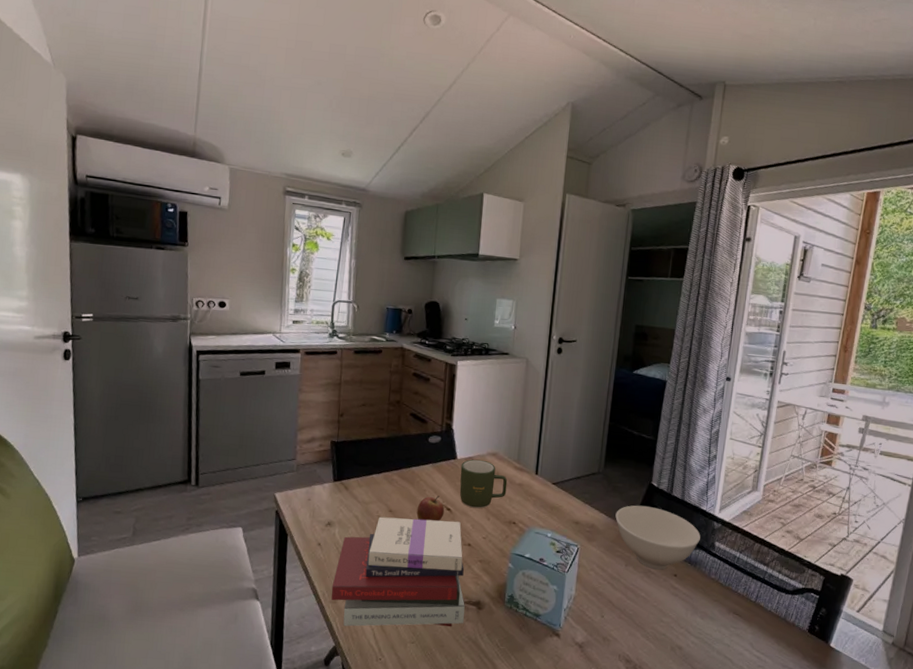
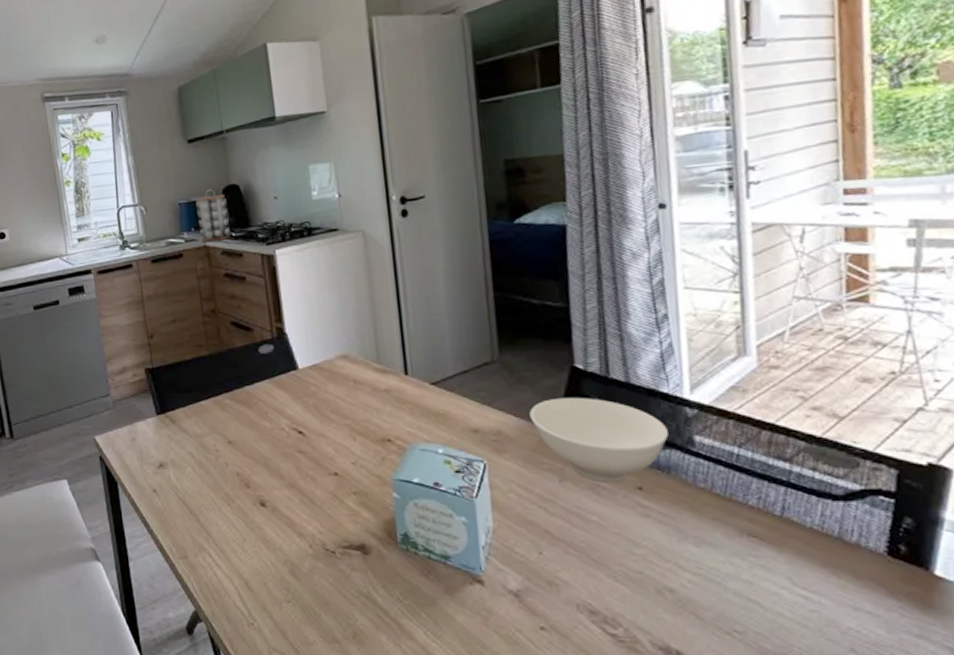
books: present [331,516,465,627] -> none [178,446,349,586]
spice rack: none [400,302,427,346] -> present [196,189,231,243]
fruit: present [416,496,445,522] -> none [261,417,296,449]
mug: present [459,459,508,509] -> none [305,366,371,428]

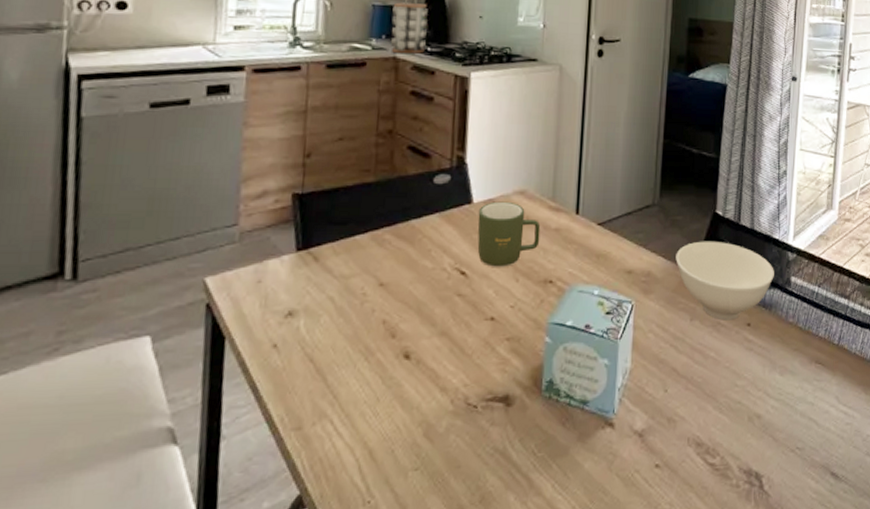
mug: none [305,366,371,428] -> present [477,201,541,268]

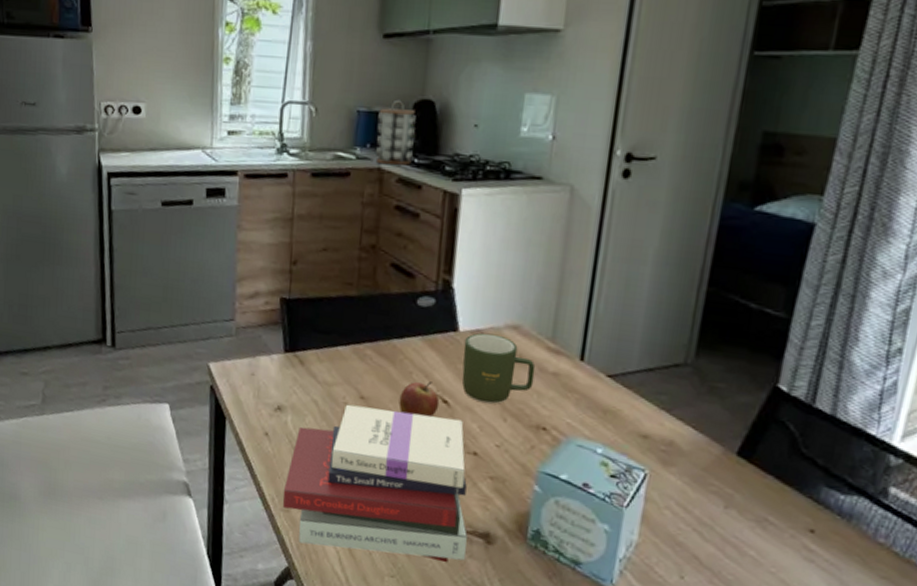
books: none [293,288,489,462] -> present [282,404,467,562]
fruit: none [418,256,458,293] -> present [398,381,440,418]
bowl: present [676,241,774,321] -> none [710,417,863,521]

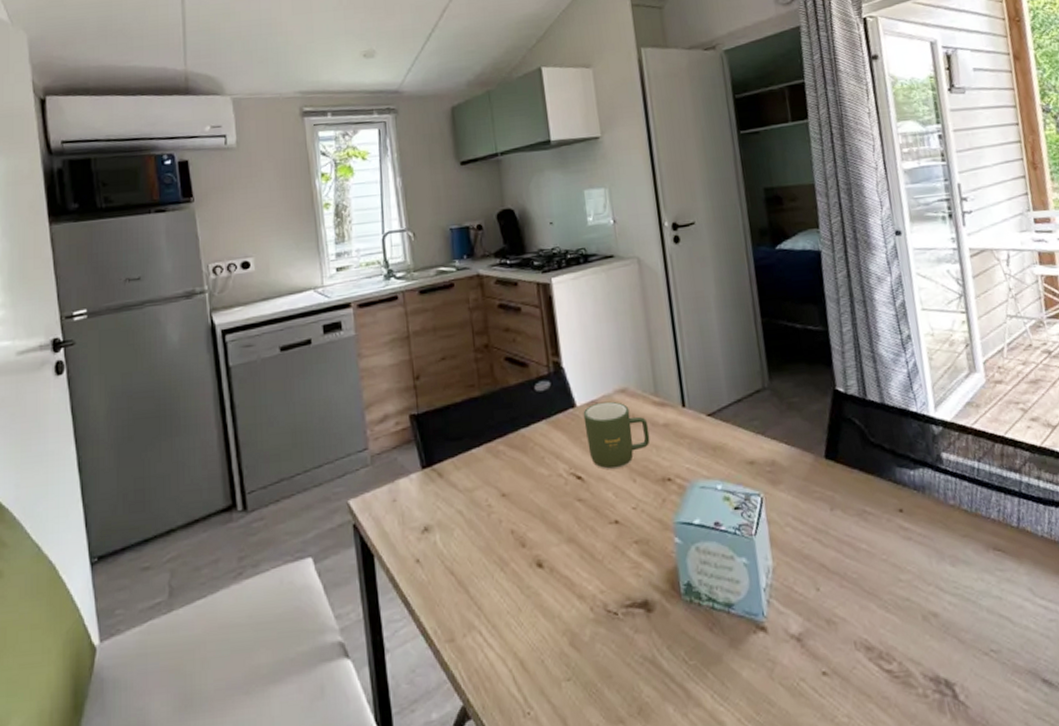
books: present [282,404,467,562] -> none [444,491,633,674]
spice rack: present [376,101,416,166] -> none [468,214,506,271]
fruit: present [398,381,440,418] -> none [537,461,575,500]

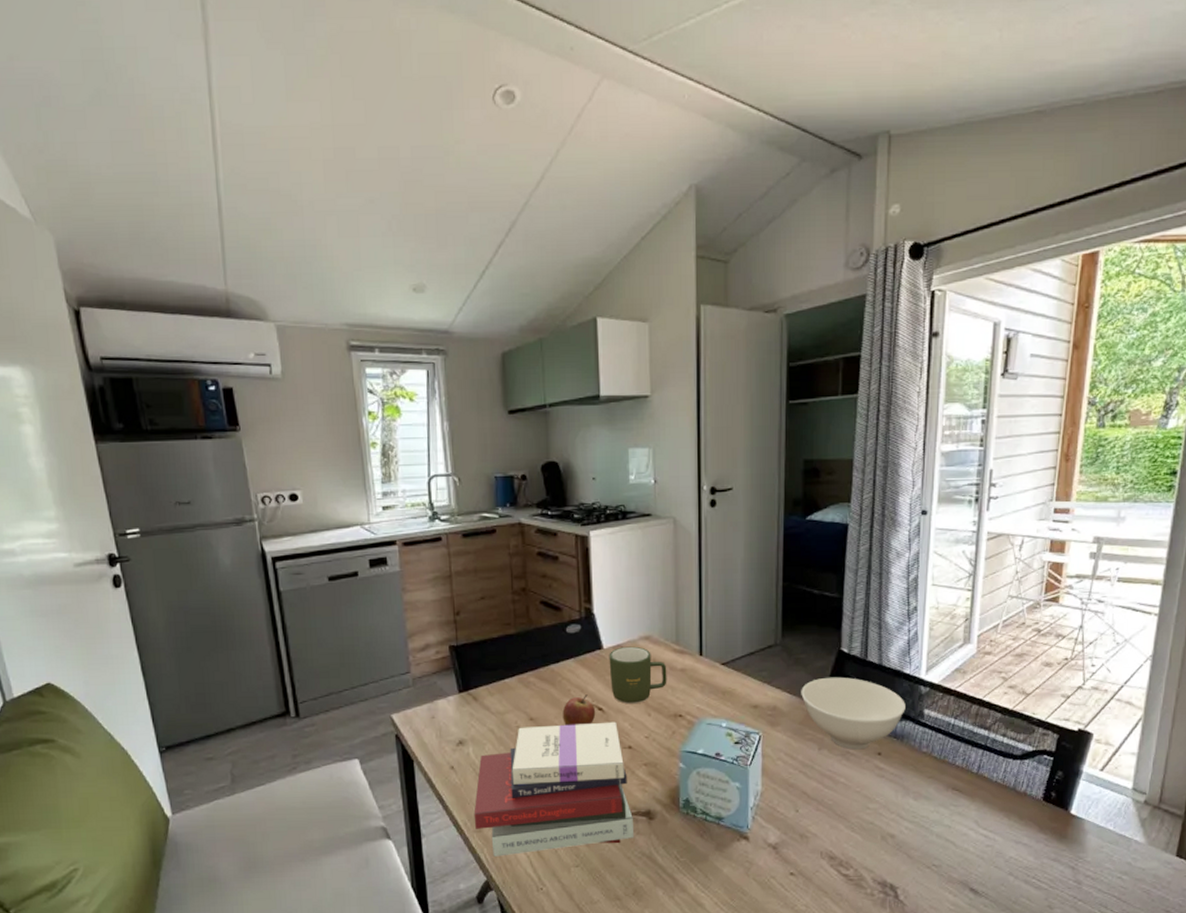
books: none [444,491,633,674] -> present [474,721,635,857]
fruit: none [537,461,575,500] -> present [562,695,596,726]
bowl: none [799,420,921,508] -> present [801,676,906,750]

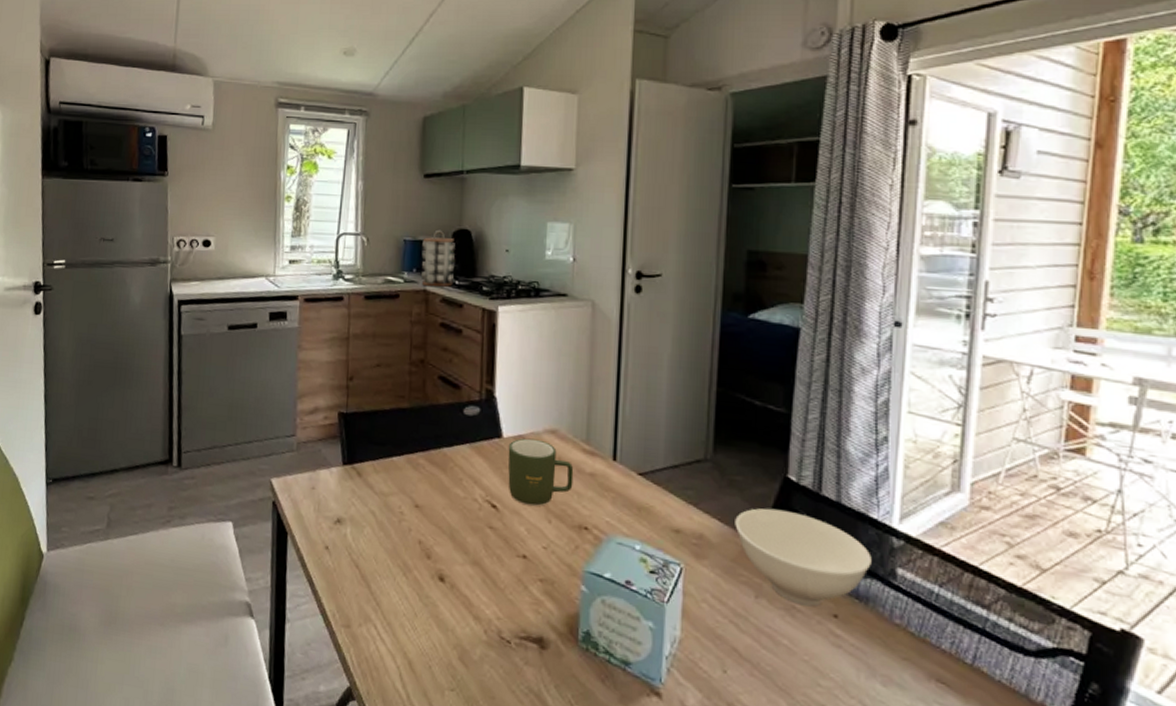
books: present [474,721,635,857] -> none [343,513,523,671]
spice rack: none [513,465,547,520] -> present [421,231,455,288]
fruit: present [562,695,596,726] -> none [451,487,489,523]

